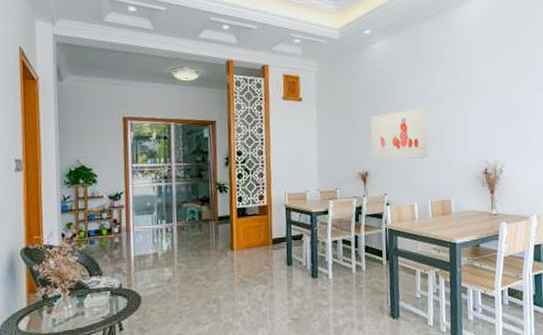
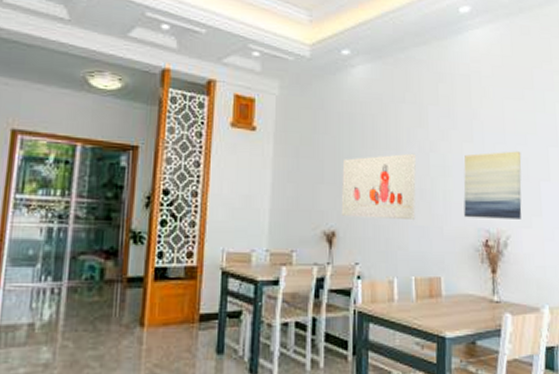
wall art: none [466,98,514,153] -> present [463,151,522,219]

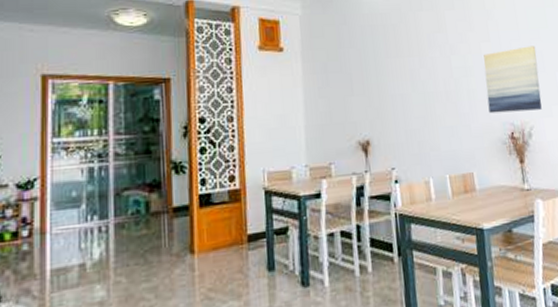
wall art: present [341,153,416,221] -> none [369,58,444,126]

